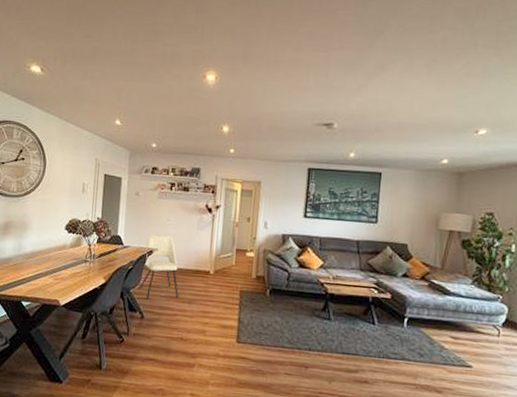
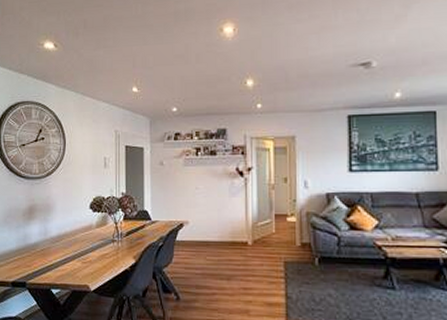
dining chair: present [140,233,179,301] -> none [172,204,216,280]

